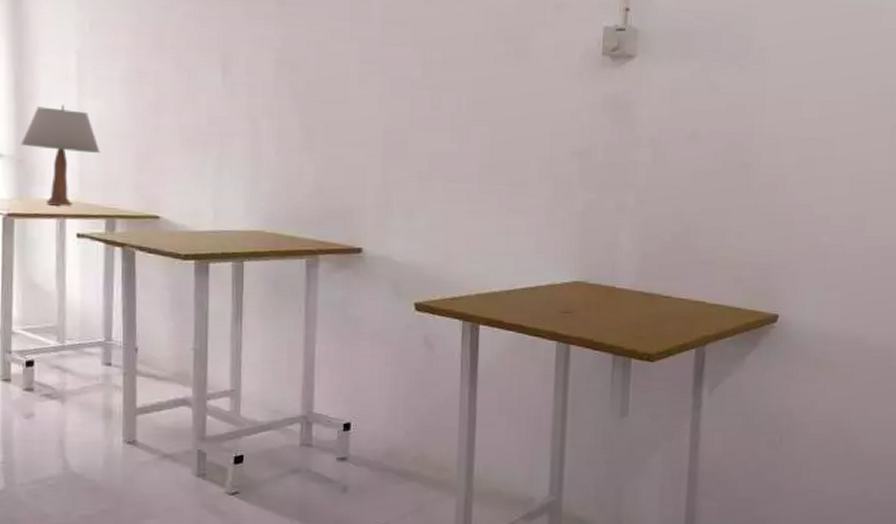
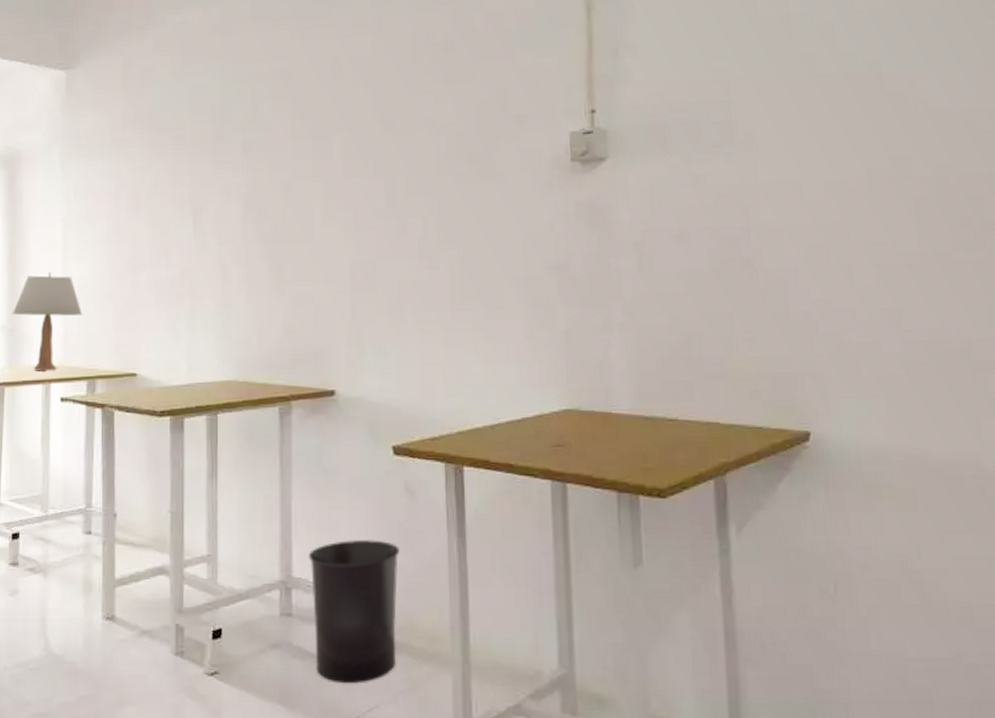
waste bin: none [329,383,416,503] -> present [308,540,400,682]

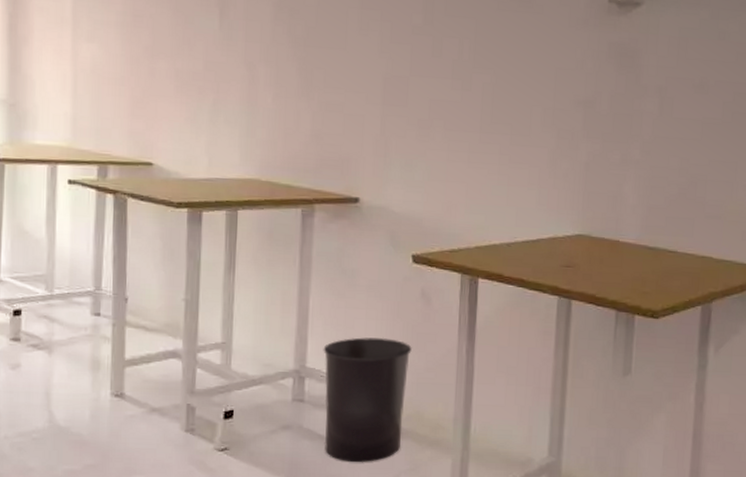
table lamp: present [12,271,83,371] -> none [13,48,94,152]

